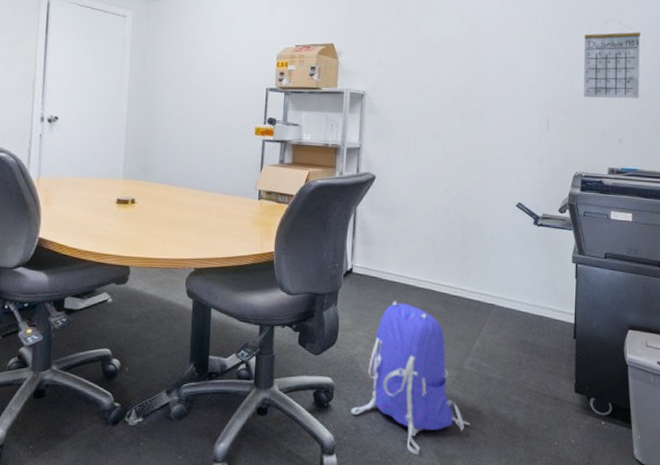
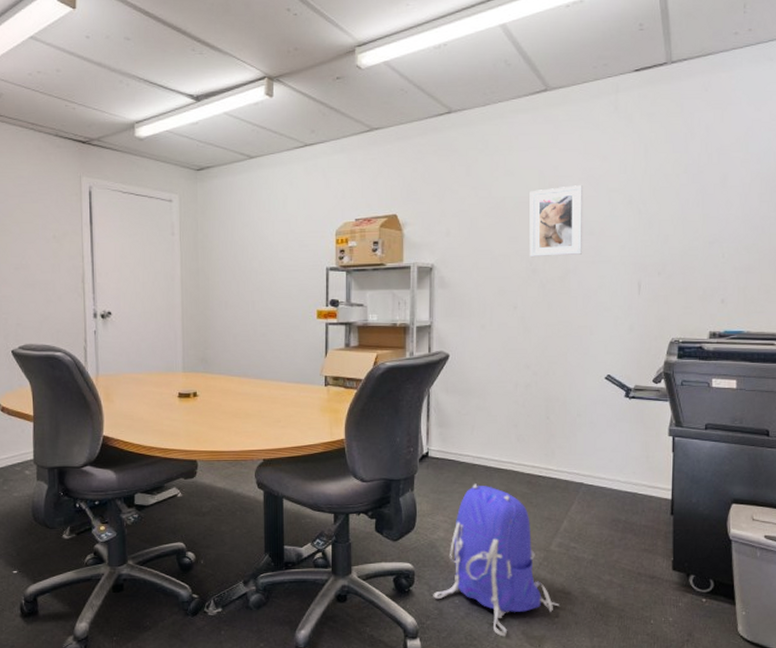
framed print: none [451,29,500,92] -> present [529,185,583,258]
calendar: present [583,19,641,99] -> none [679,164,748,256]

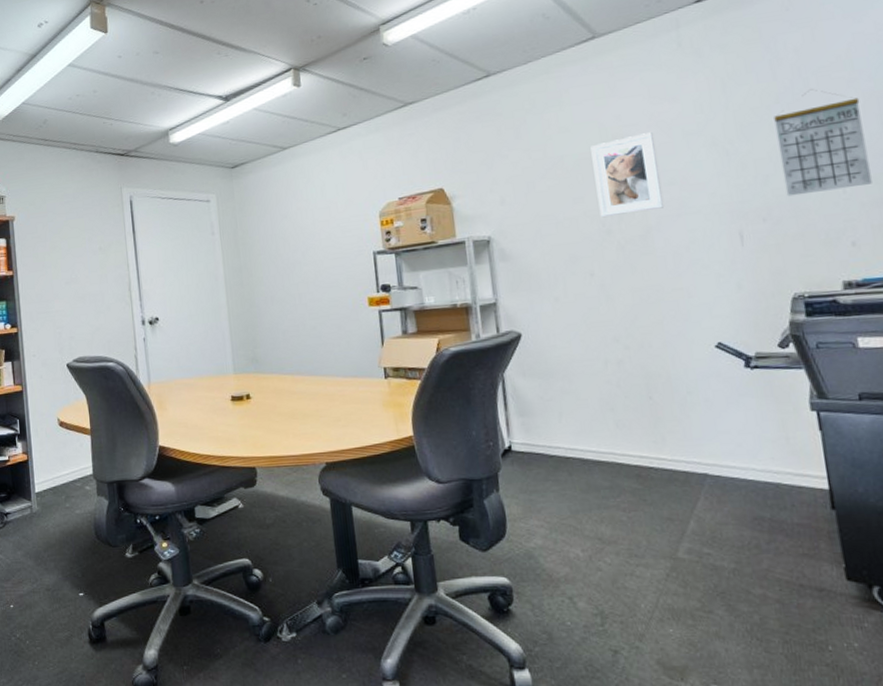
backpack: present [433,483,559,637] -> none [538,480,701,668]
calendar: none [679,164,748,256] -> present [774,89,872,197]

